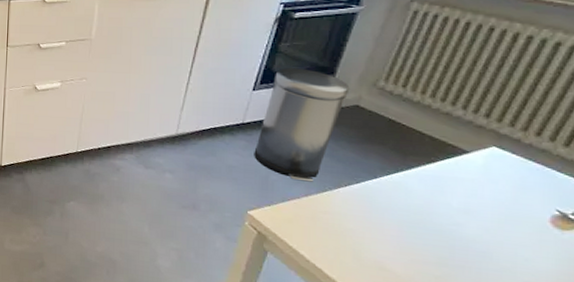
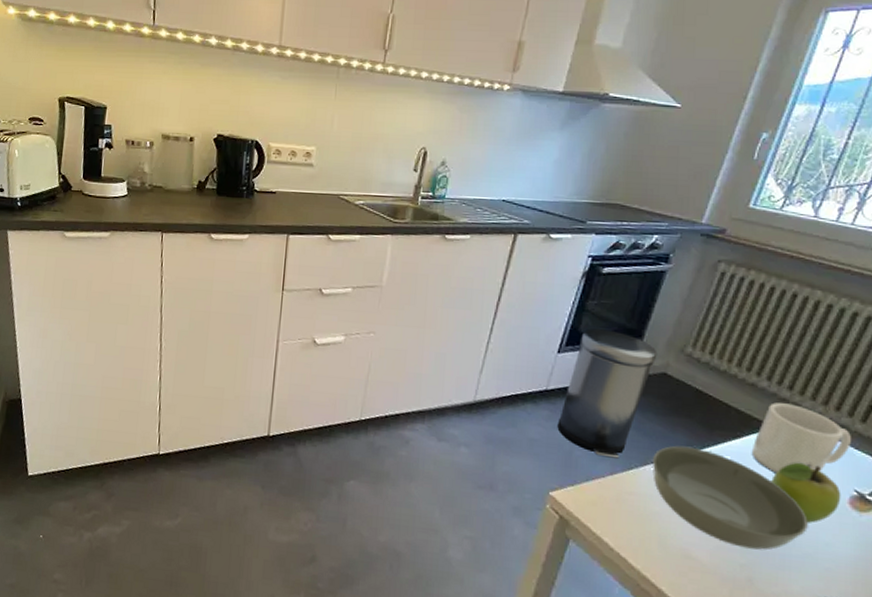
bowl: none [345,170,506,264] -> present [652,445,808,550]
mug: none [448,130,553,195] -> present [753,402,851,474]
fruit: none [467,184,542,240] -> present [771,462,841,523]

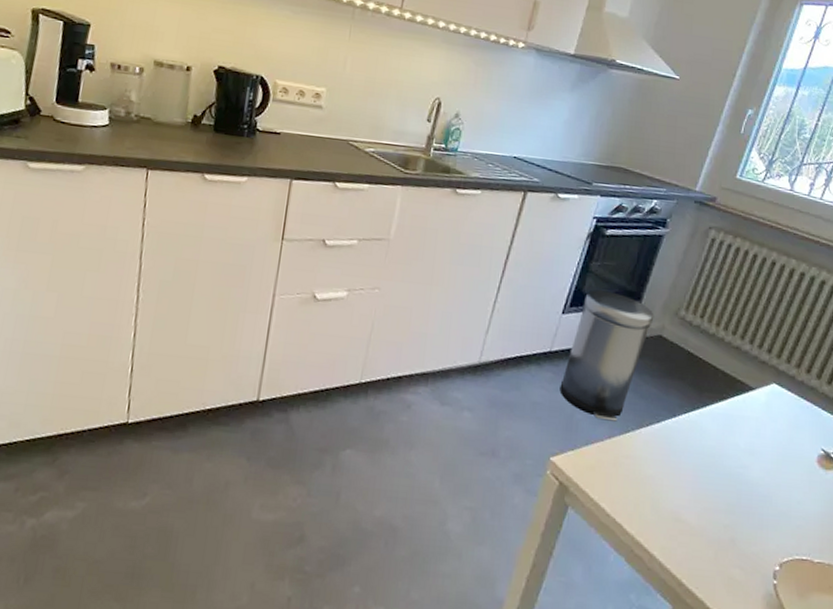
bowl: present [652,445,808,550] -> none [647,407,783,510]
mug: present [753,402,851,474] -> none [736,365,819,434]
fruit: present [771,462,841,523] -> none [752,422,811,482]

